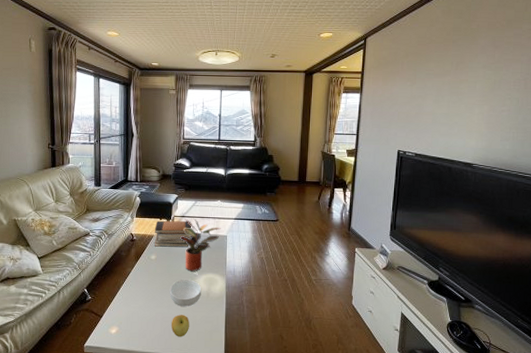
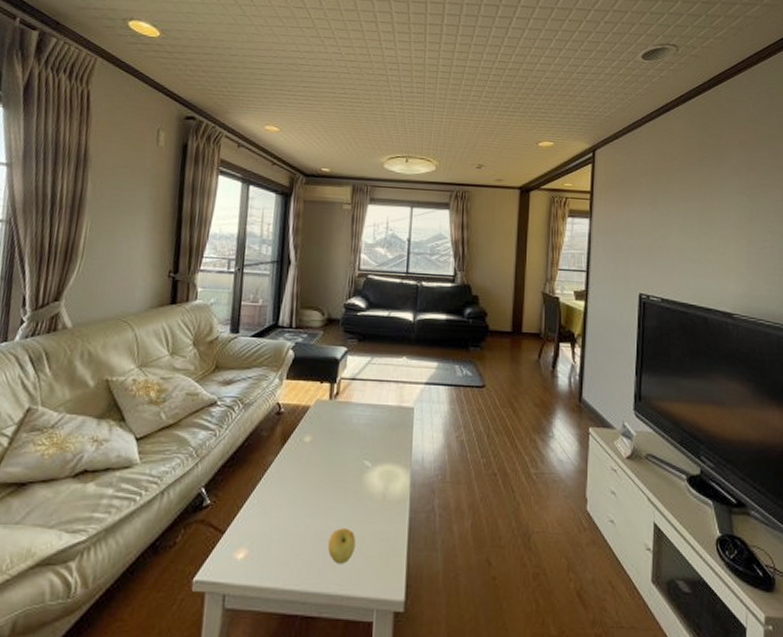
book stack: present [154,220,192,248] -> none [310,384,364,425]
cereal bowl: present [169,280,202,307] -> none [328,473,376,516]
potted plant: present [180,218,221,272] -> none [348,381,406,461]

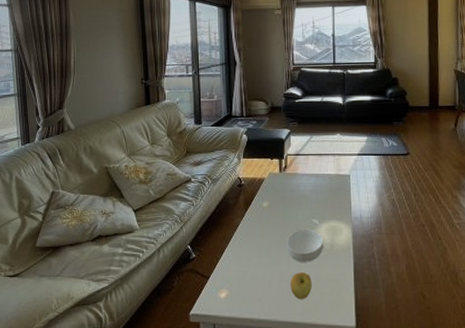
cereal bowl: none [328,473,376,516] -> present [286,230,324,262]

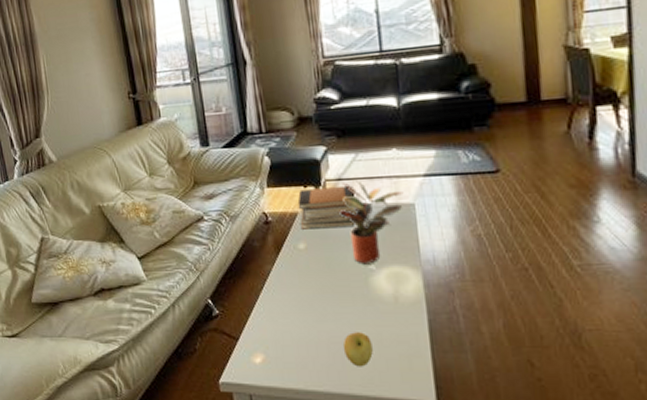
book stack: none [265,159,309,192] -> present [297,185,357,230]
cereal bowl: present [286,230,324,262] -> none [333,277,386,319]
potted plant: none [295,155,343,220] -> present [339,180,404,265]

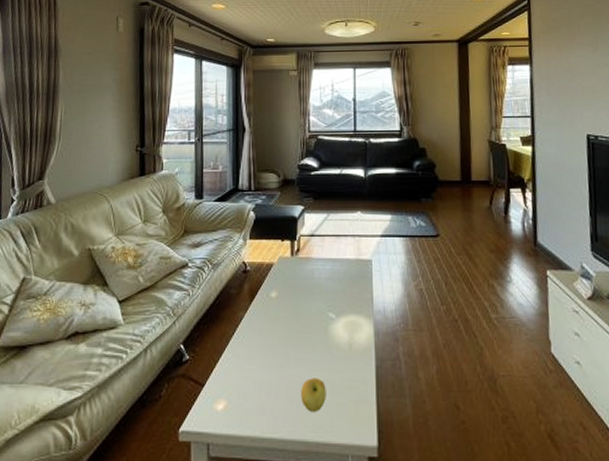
book stack: present [297,185,357,230] -> none [274,241,325,279]
potted plant: present [339,180,404,265] -> none [309,236,364,313]

